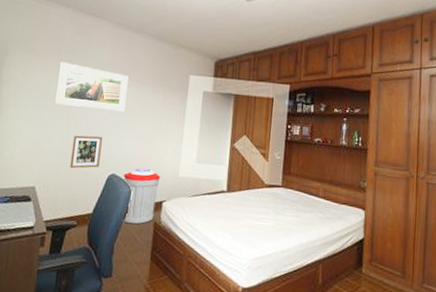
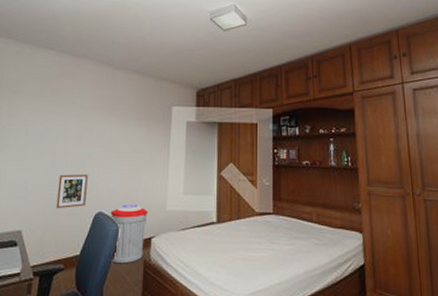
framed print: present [54,62,129,112] -> none [39,102,112,148]

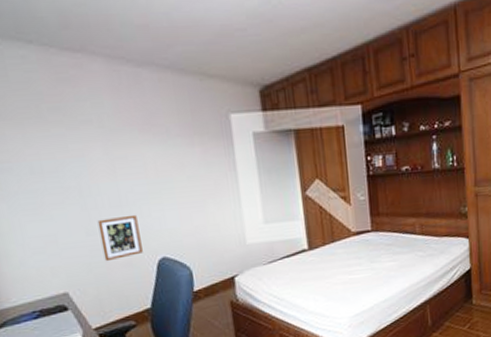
trash can: present [110,204,149,264] -> none [177,243,228,310]

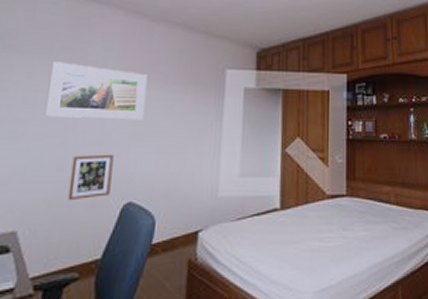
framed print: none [44,125,156,185] -> present [44,61,148,120]

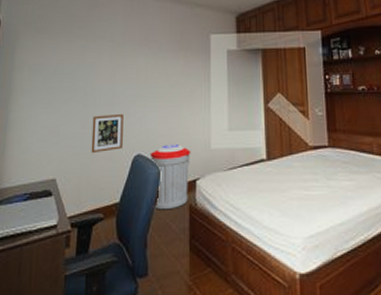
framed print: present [44,61,148,120] -> none [69,38,146,85]
trash can: none [143,191,195,267] -> present [150,144,191,210]

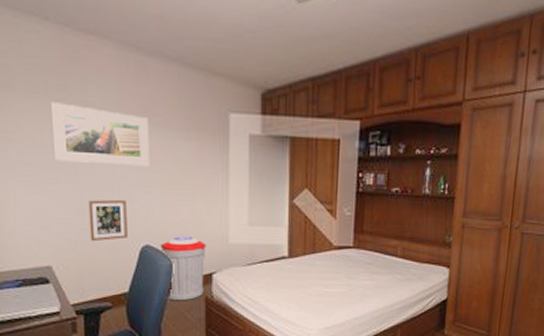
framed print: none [69,38,146,85] -> present [50,102,150,167]

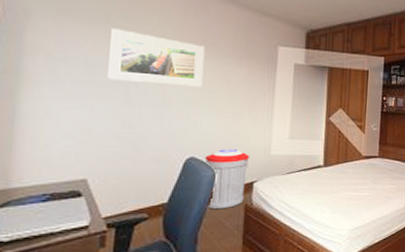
picture frame: present [88,199,128,242] -> none [133,115,175,155]

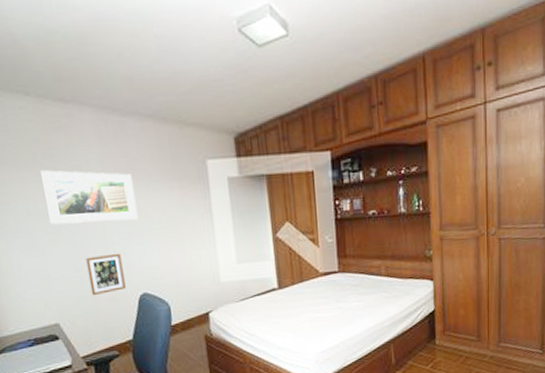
picture frame: none [133,115,175,155] -> present [85,253,126,296]
trash can: present [204,149,250,210] -> none [156,280,203,343]

